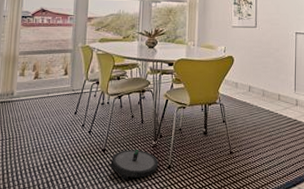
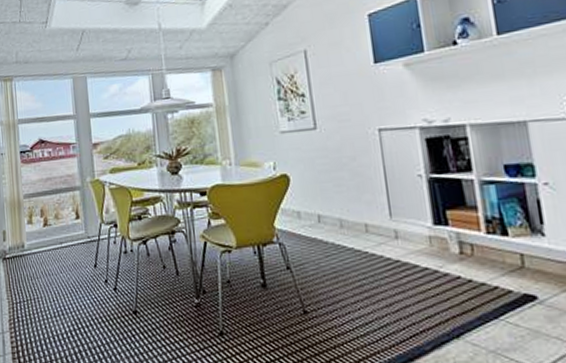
robot vacuum: present [109,150,159,180] -> none [144,311,207,351]

